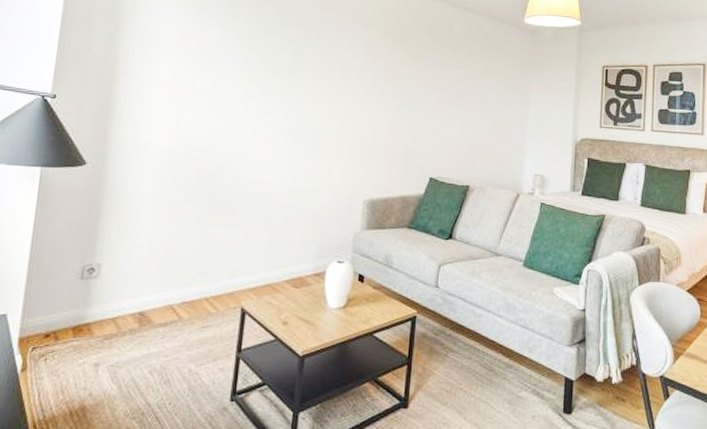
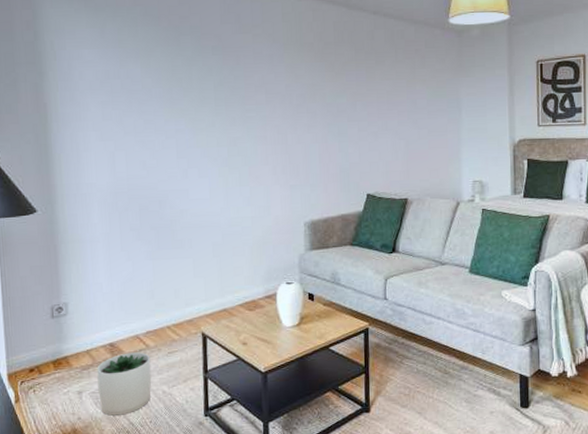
planter: none [117,324,182,394] -> present [97,352,152,416]

